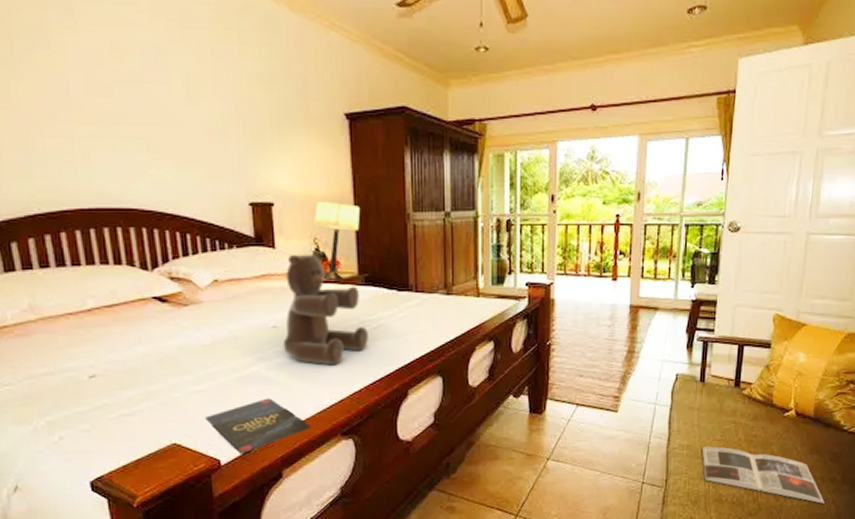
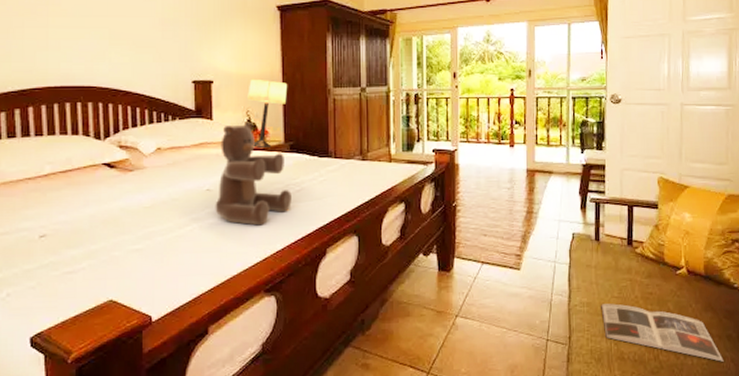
playing card: present [204,398,312,454] -> none [140,256,238,310]

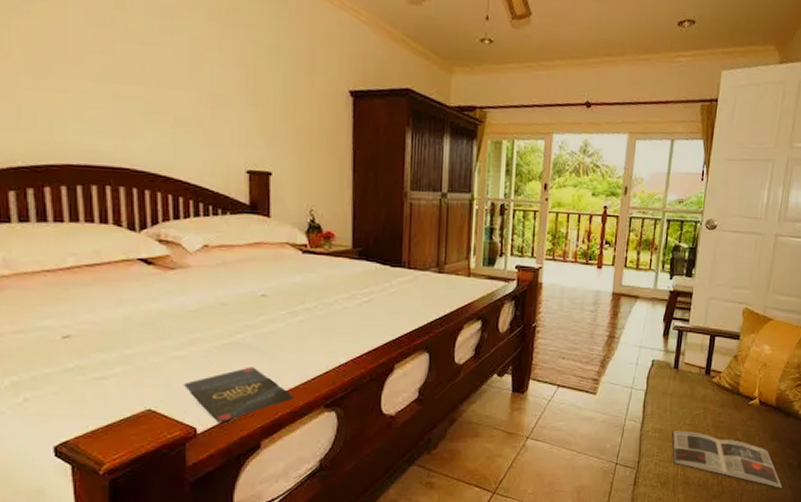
playing card: none [140,256,238,310] -> present [183,367,295,423]
teddy bear: present [215,123,292,226] -> none [271,223,358,337]
table lamp: present [247,79,288,149] -> none [312,173,359,254]

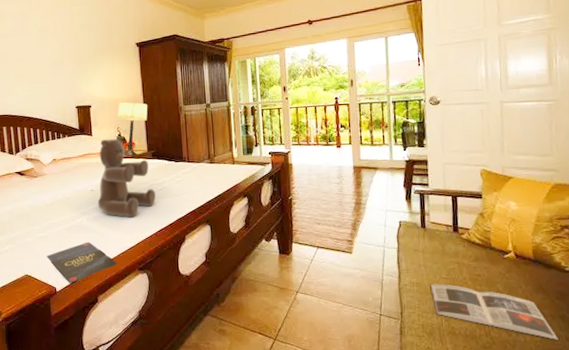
teddy bear: none [271,223,358,337] -> present [97,137,156,218]
table lamp: none [312,173,359,254] -> present [117,101,148,157]

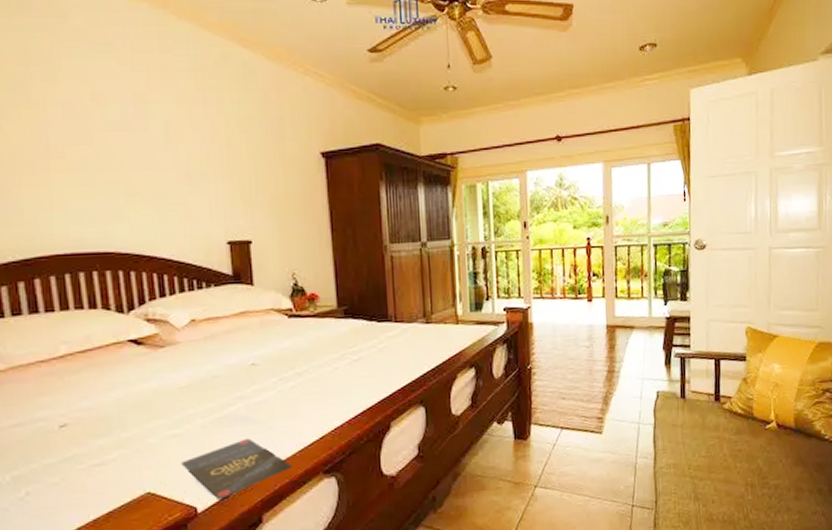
teddy bear: present [97,137,156,218] -> none [262,287,349,401]
table lamp: present [117,101,148,157] -> none [292,236,339,315]
magazine: present [430,284,559,340] -> none [688,463,815,517]

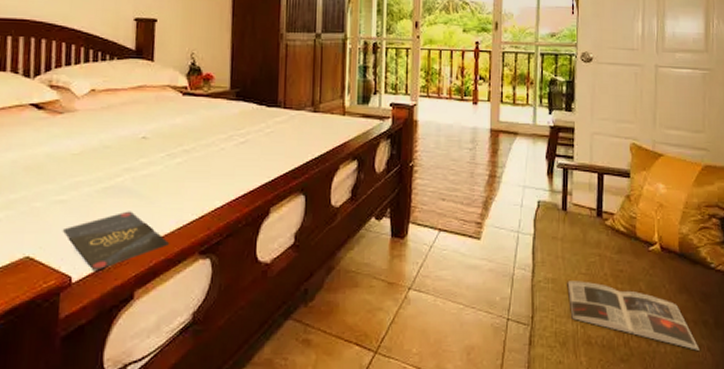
magazine: none [688,463,815,517] -> present [567,281,700,351]

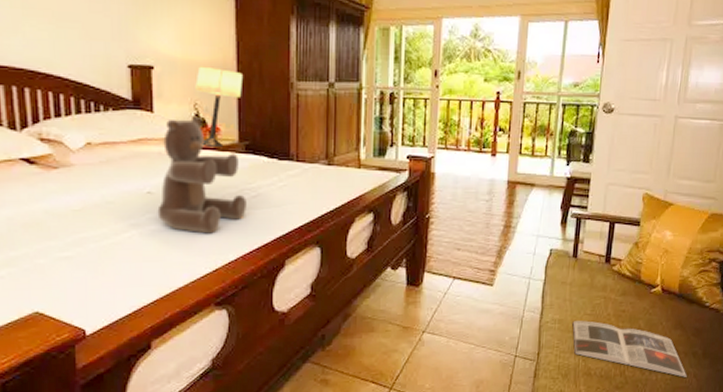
playing card: present [62,211,170,271] -> none [70,266,185,324]
teddy bear: none [150,66,235,179] -> present [157,117,246,234]
table lamp: none [193,19,238,95] -> present [195,66,244,148]

